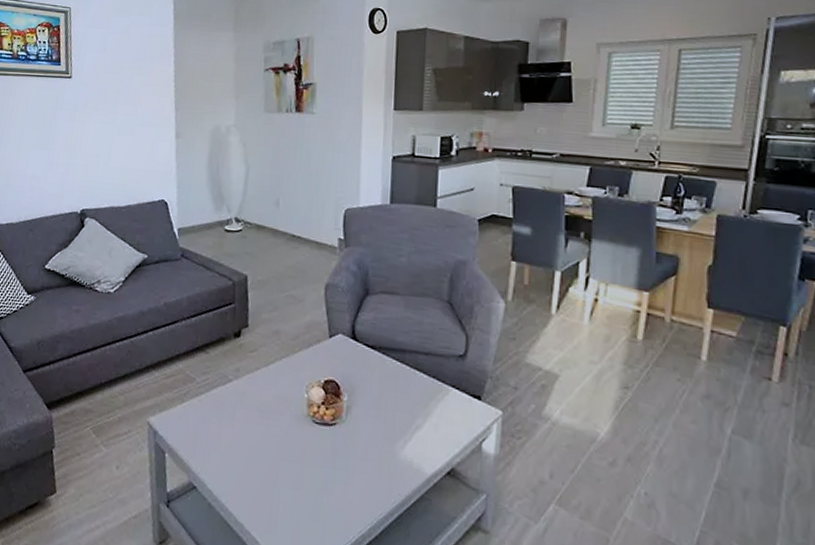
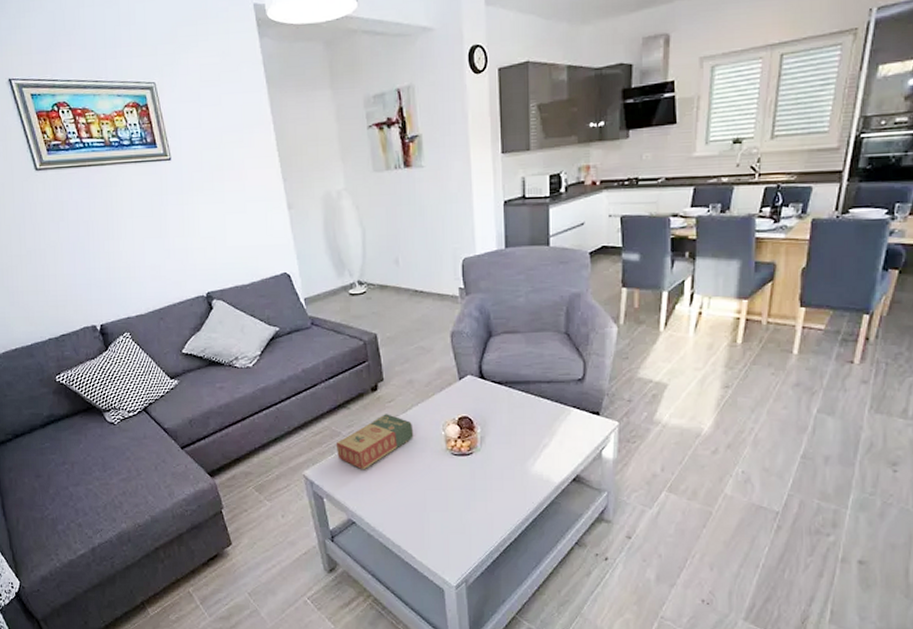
book: none [187,364,274,426] -> present [336,414,414,470]

